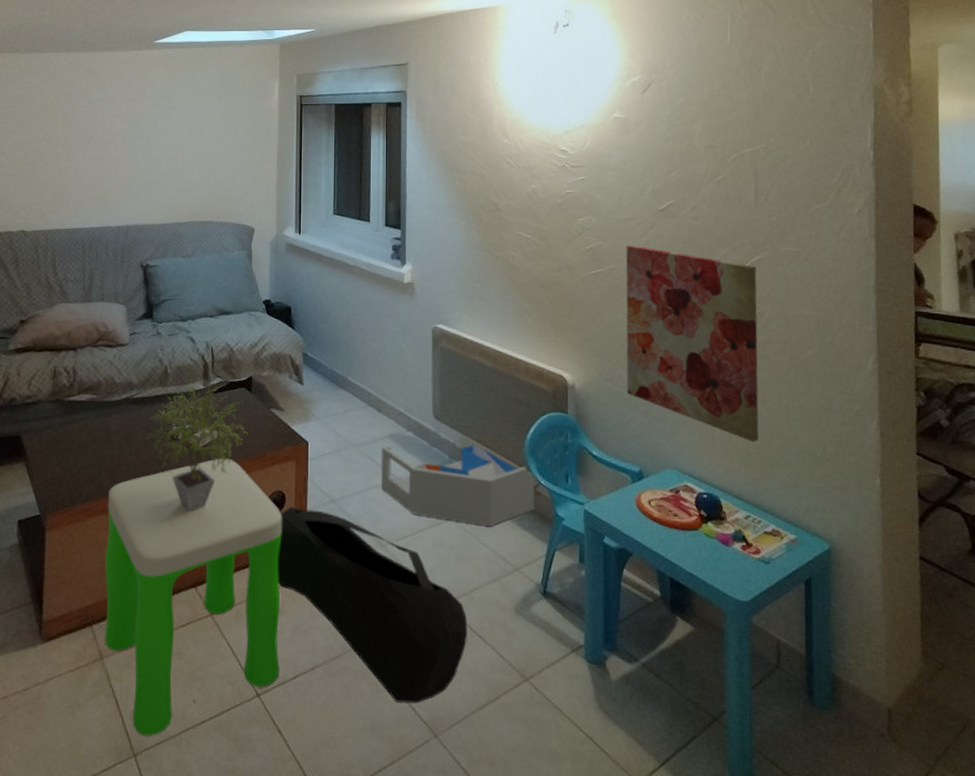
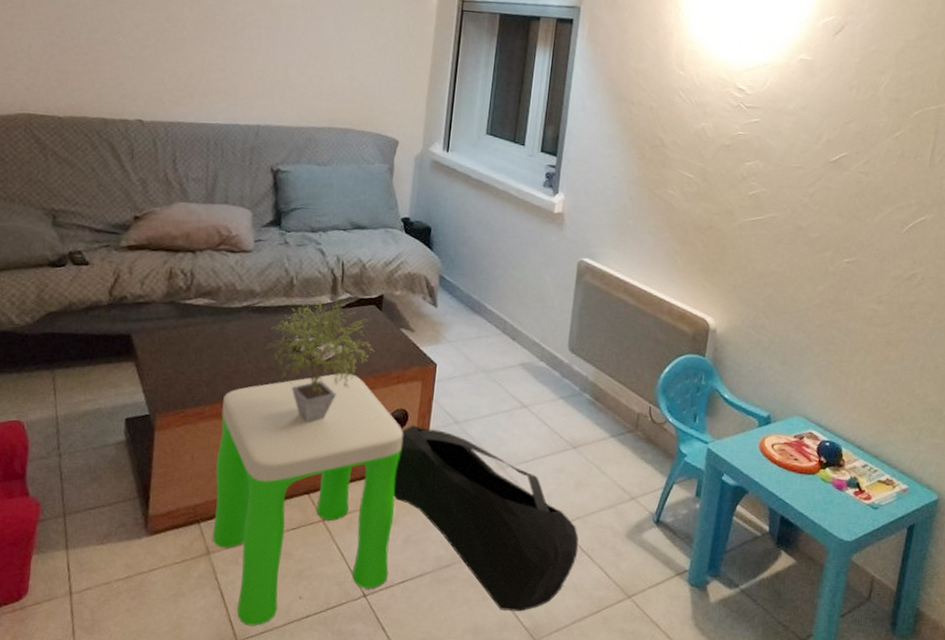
storage bin: present [381,444,535,527] -> none [507,373,664,458]
wall art: present [626,245,759,443] -> none [768,194,919,398]

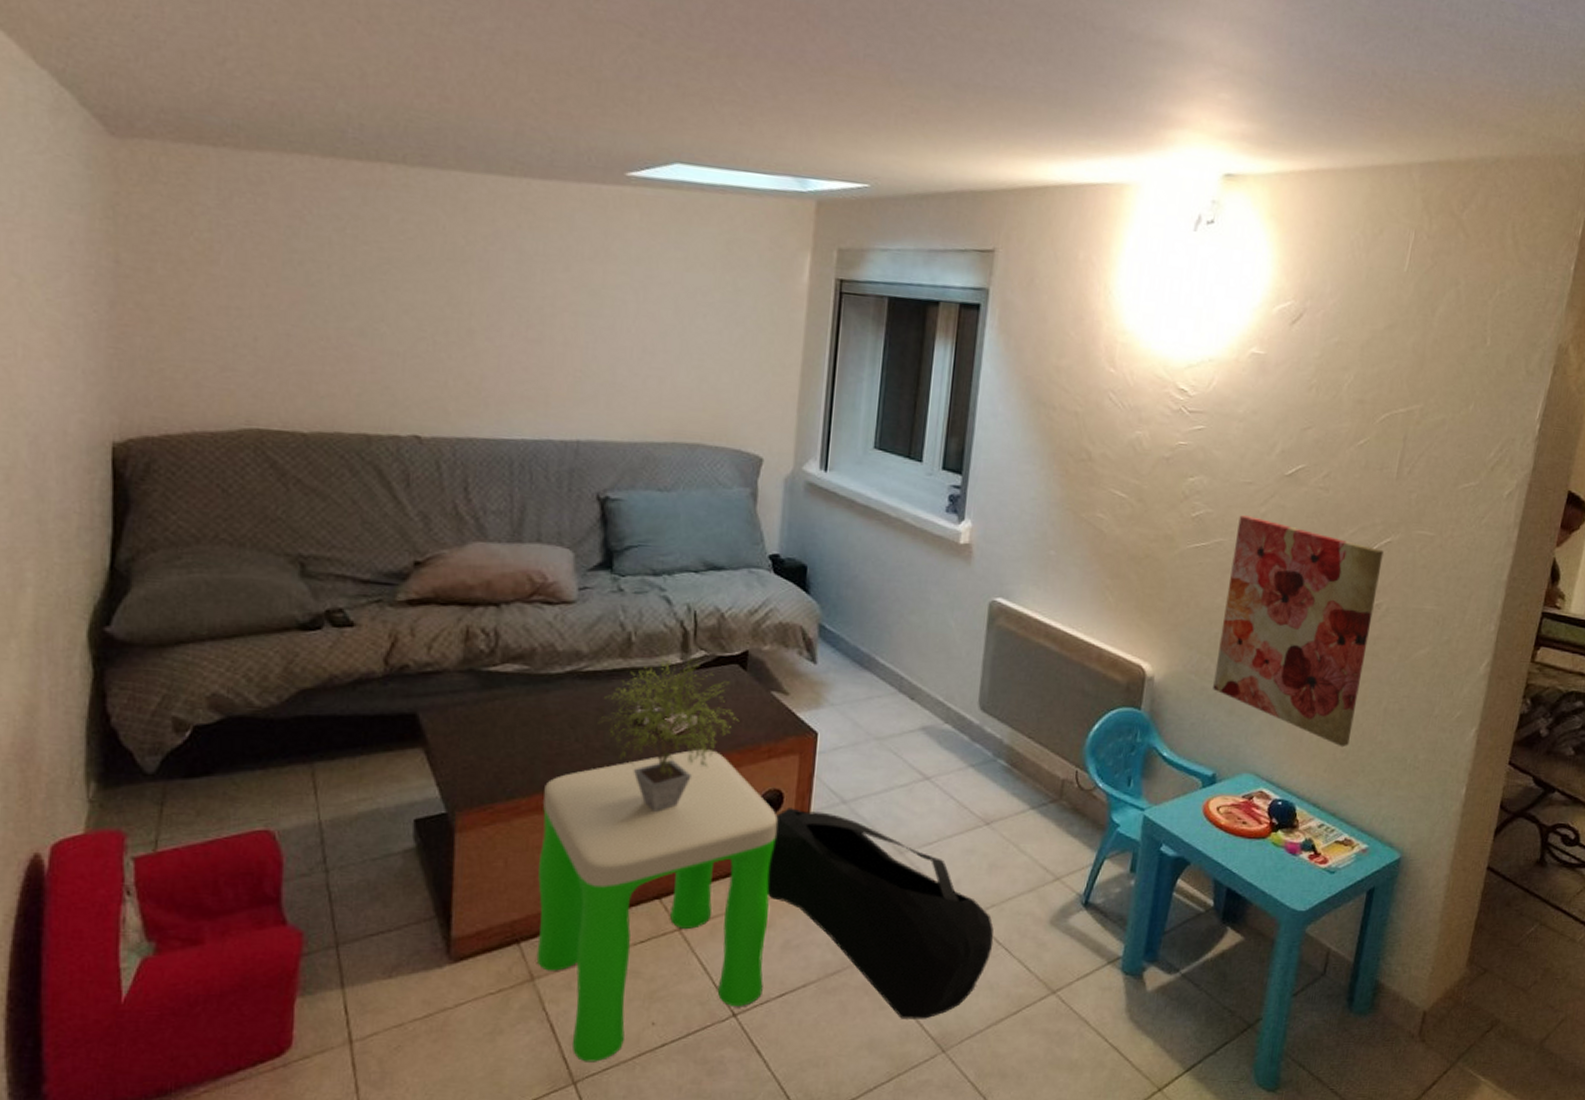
wall art: none [768,194,919,398] -> present [1213,515,1384,748]

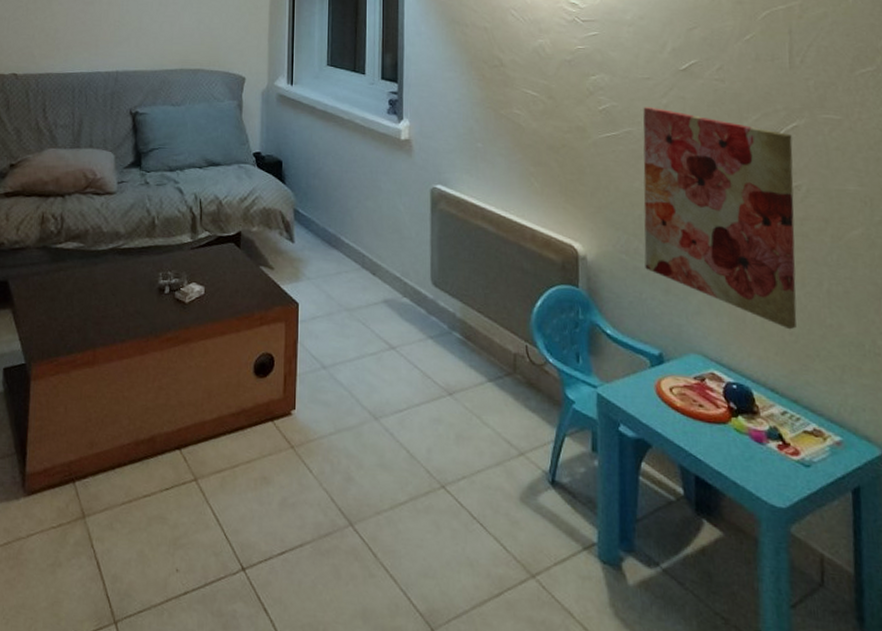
stool: present [536,749,778,1062] -> none [87,315,270,604]
potted plant: present [598,659,740,813] -> none [132,238,237,371]
bag: present [766,808,994,1019] -> none [265,370,468,593]

